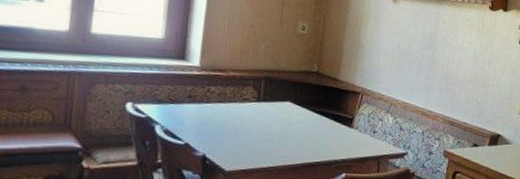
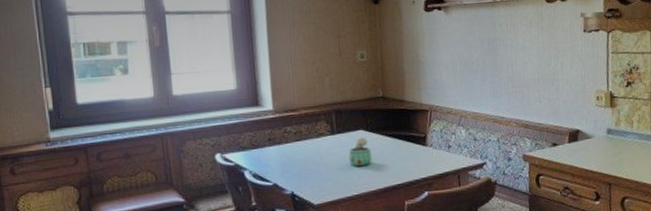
chocolate milk: none [270,109,296,139] -> present [348,137,372,167]

